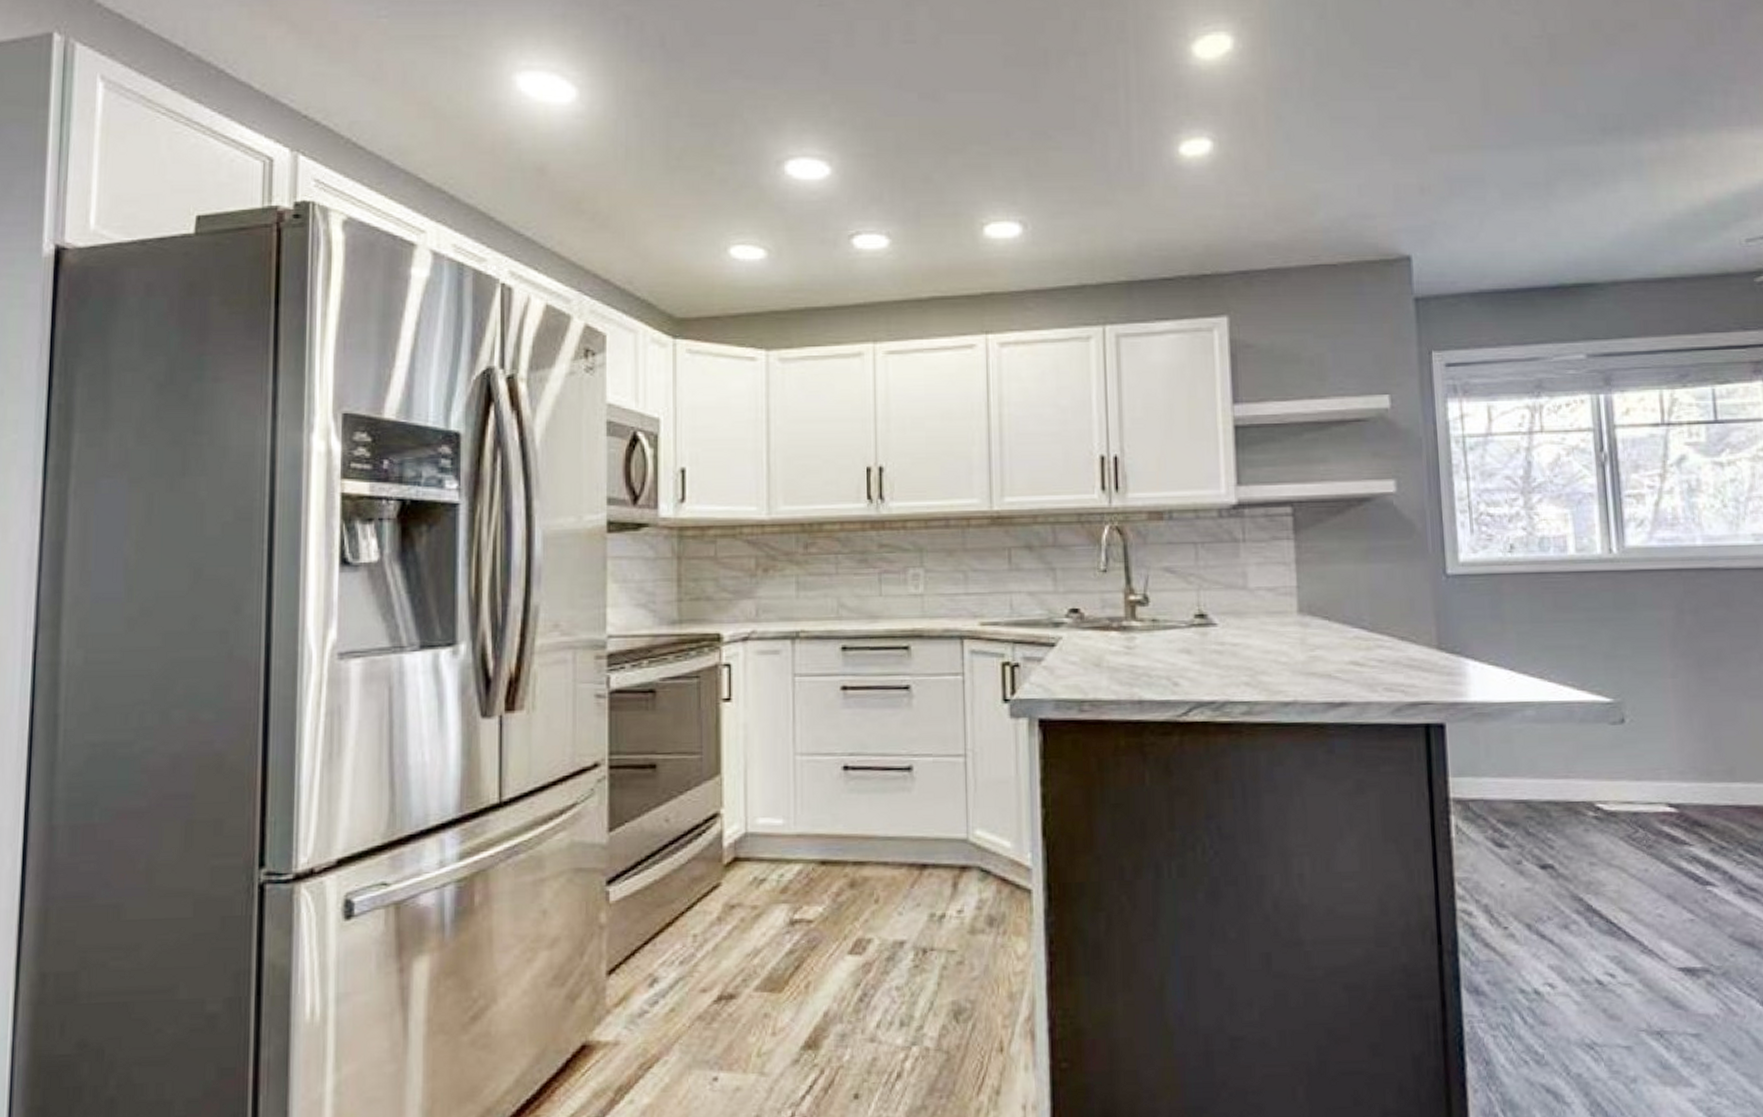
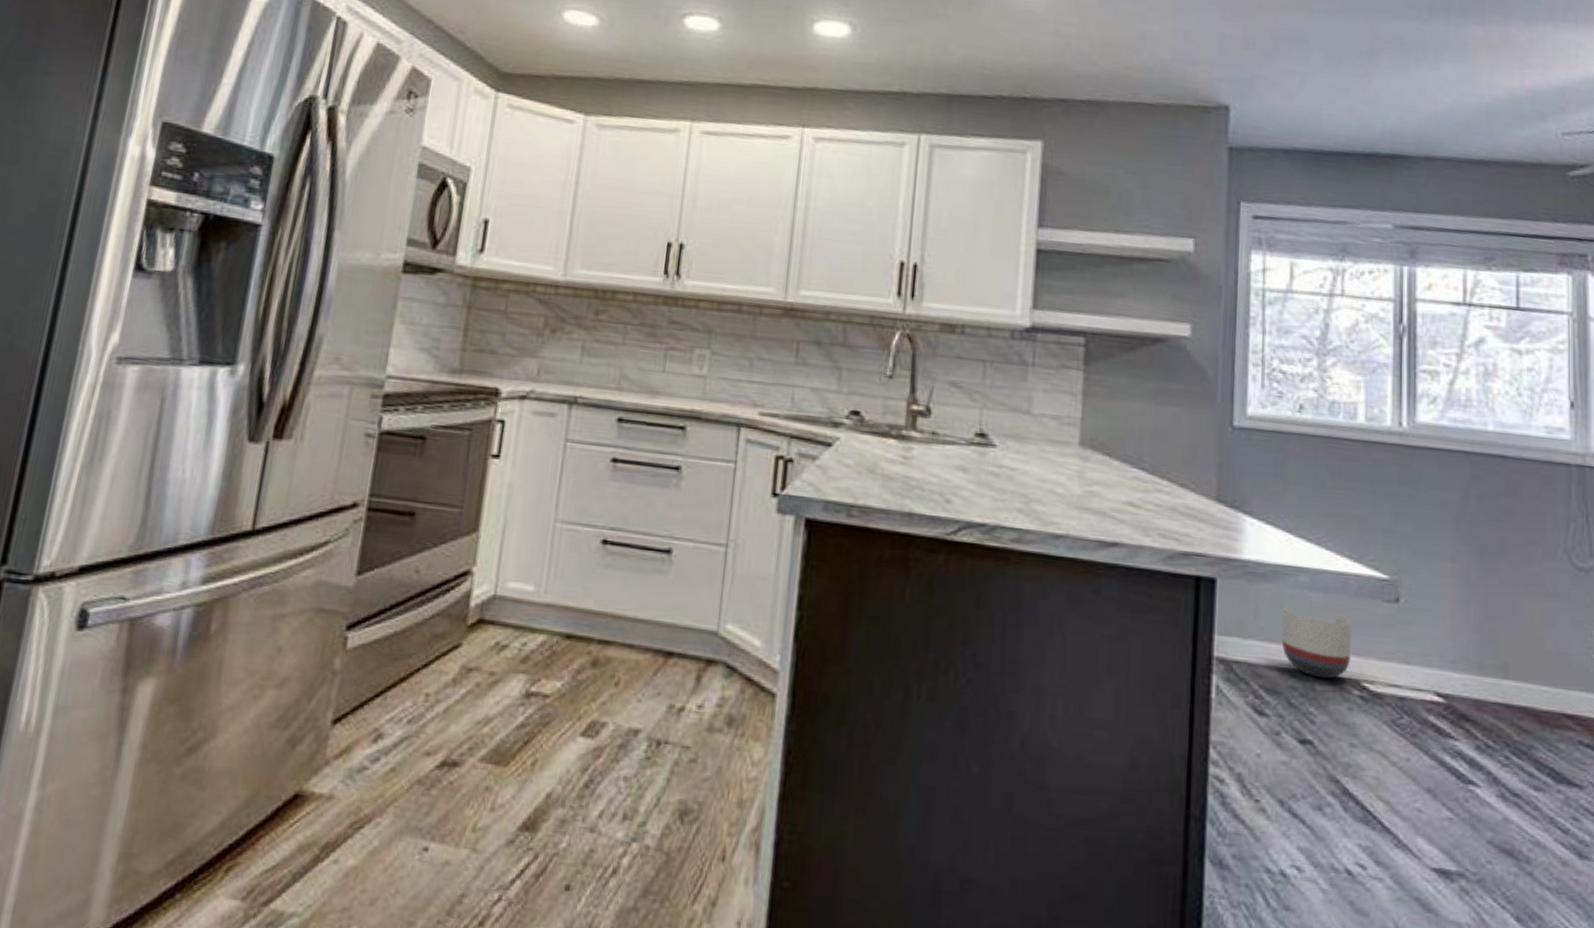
planter: none [1512,739,1584,805] -> present [1281,604,1352,679]

